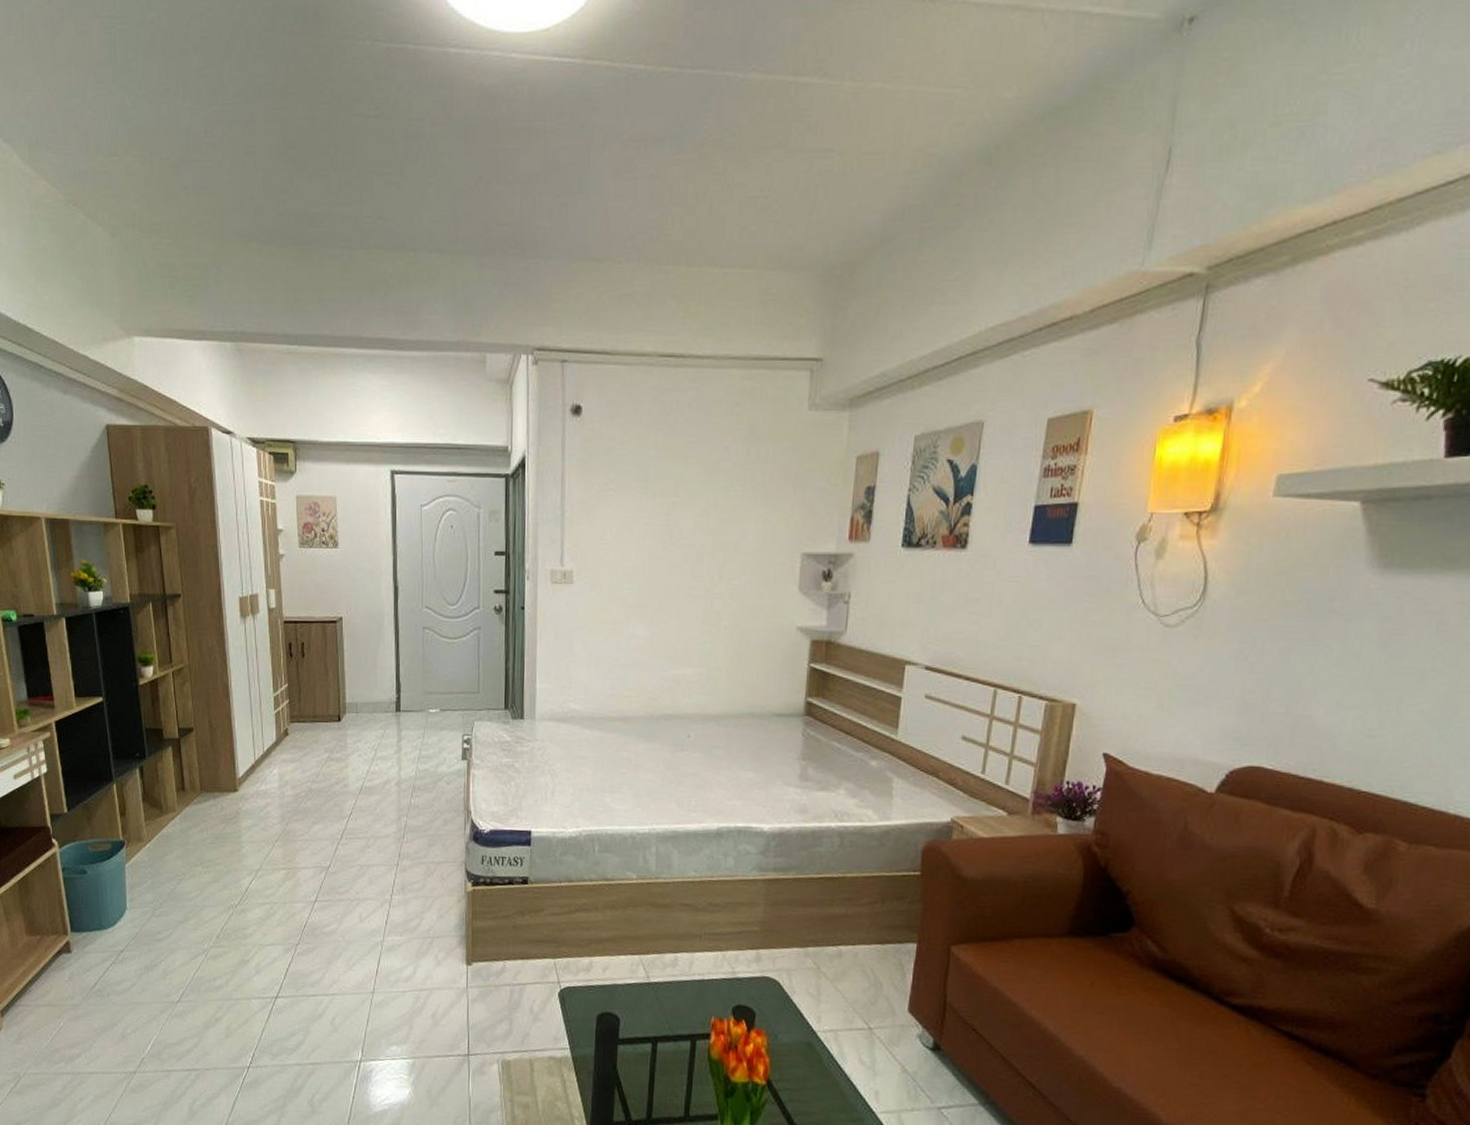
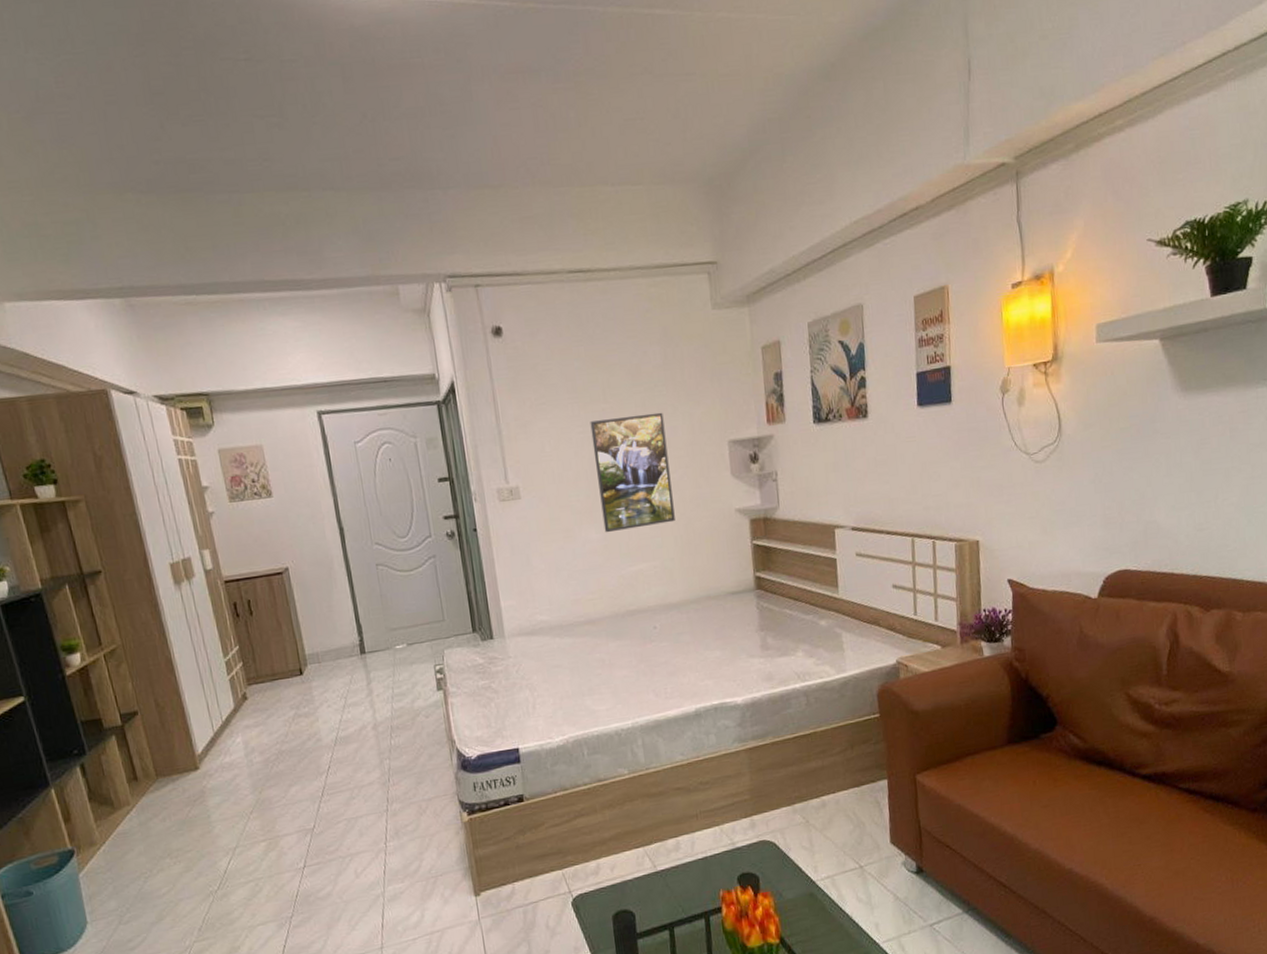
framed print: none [653,513,735,632] -> present [590,412,675,533]

